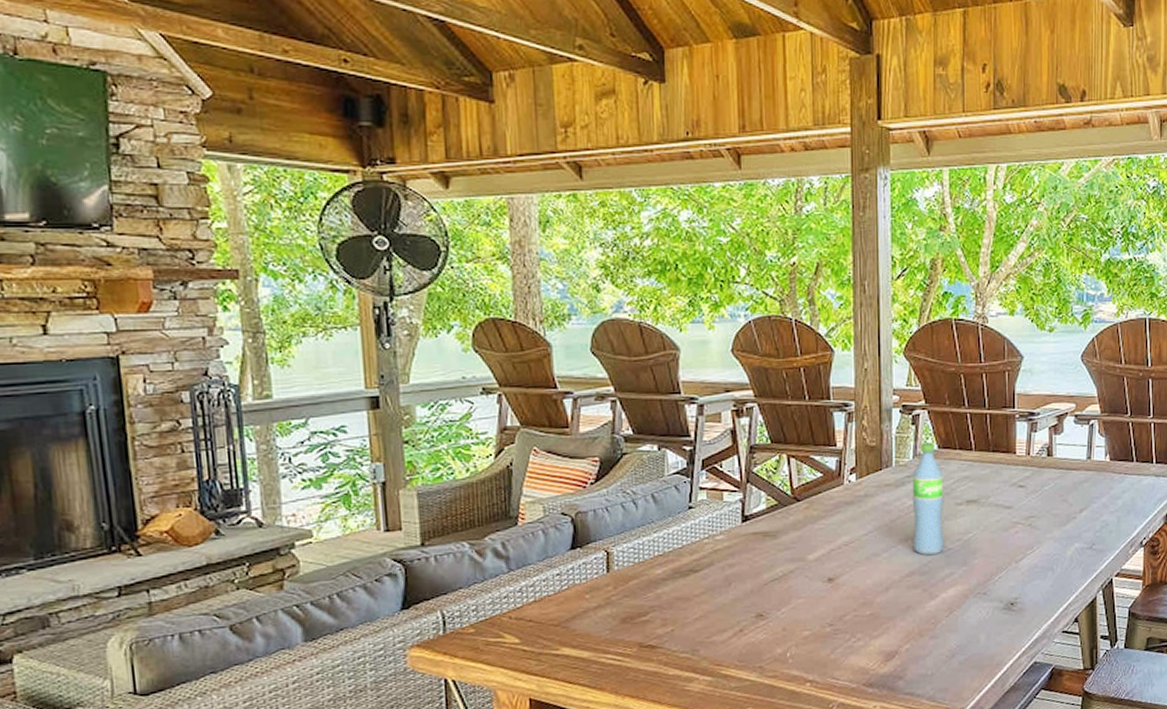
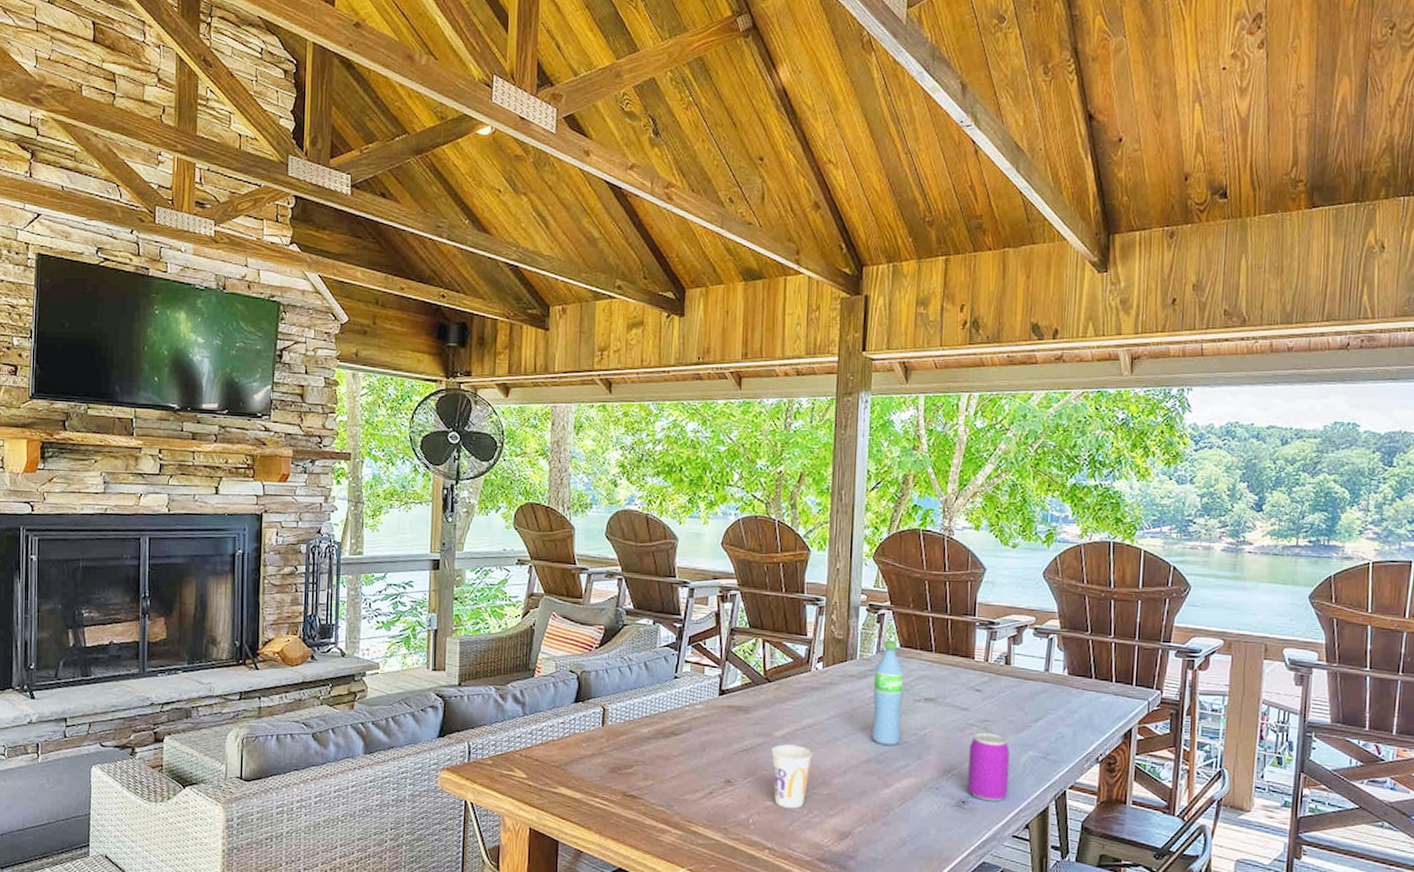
cup: none [804,566,852,636] -> present [770,744,813,809]
beverage can: none [1014,529,1056,600] -> present [967,732,1010,802]

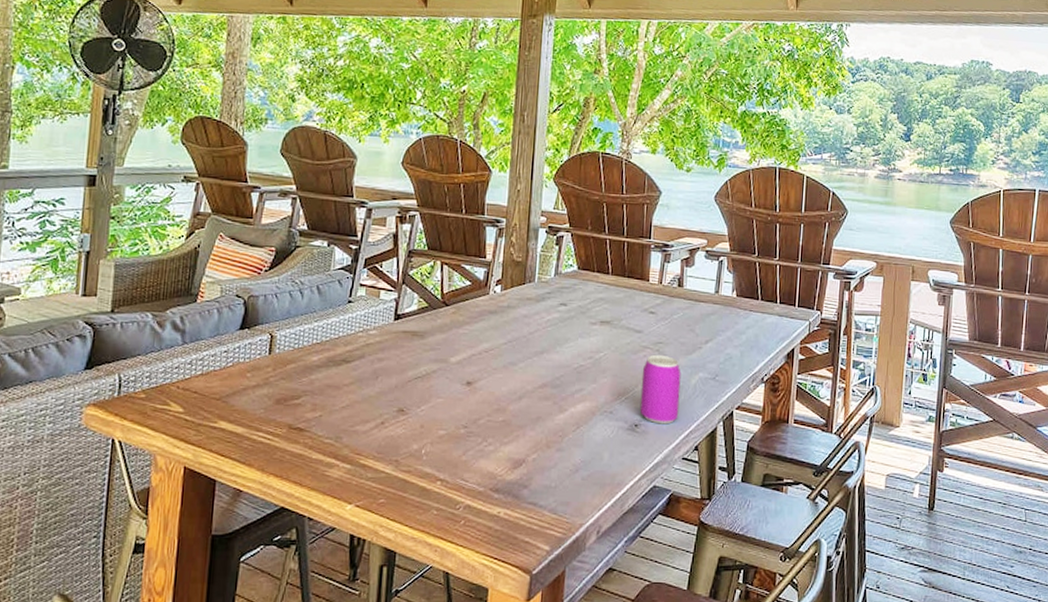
cup: present [770,744,813,809] -> none [445,370,489,438]
water bottle: present [871,640,904,746] -> none [547,263,582,370]

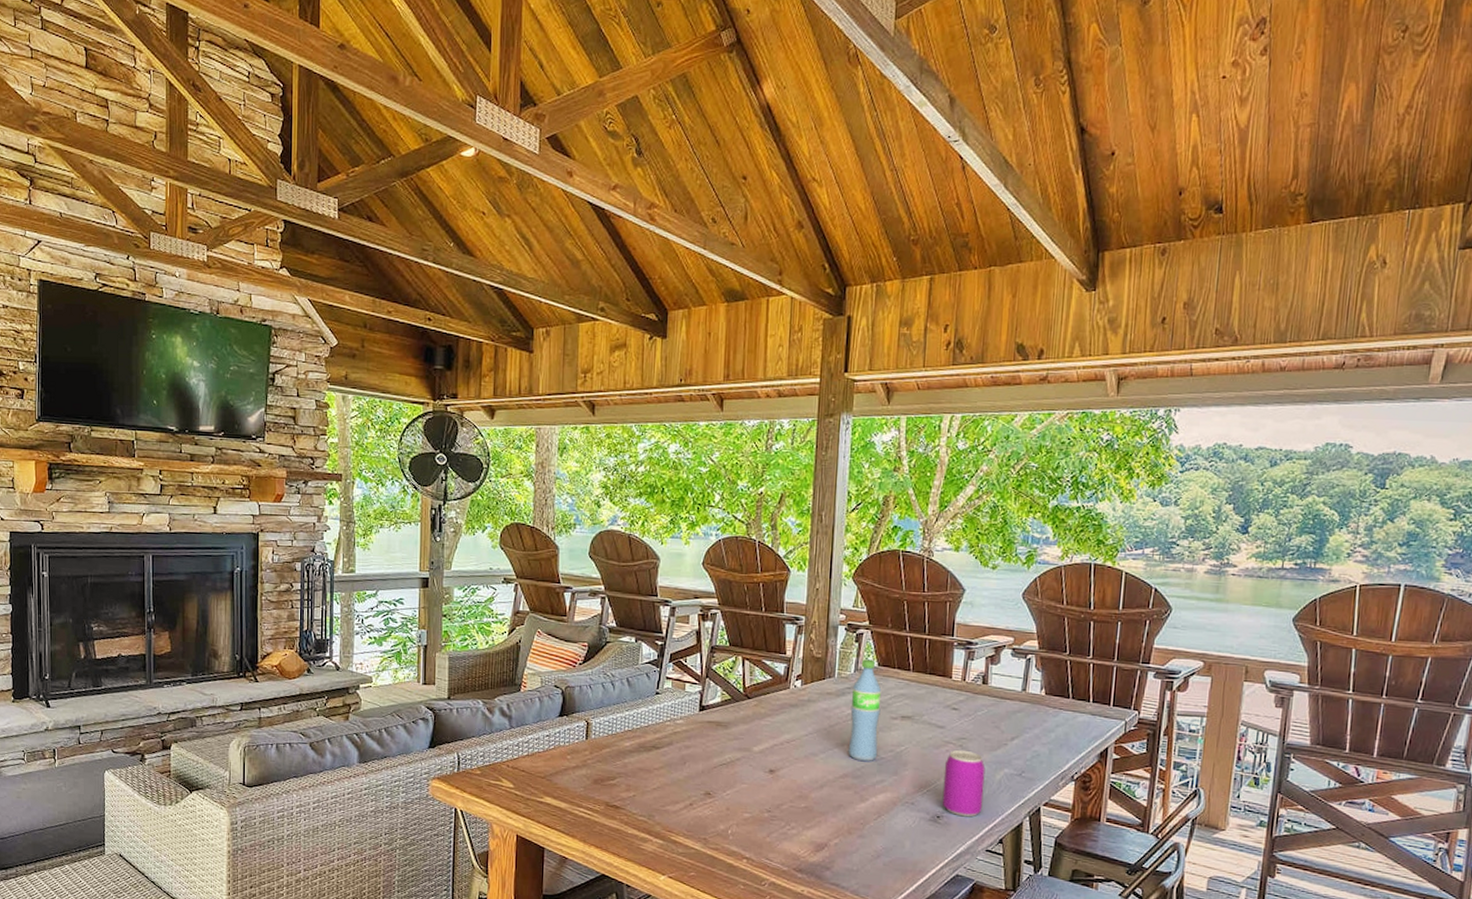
water bottle: none [547,263,582,370] -> present [848,659,882,762]

